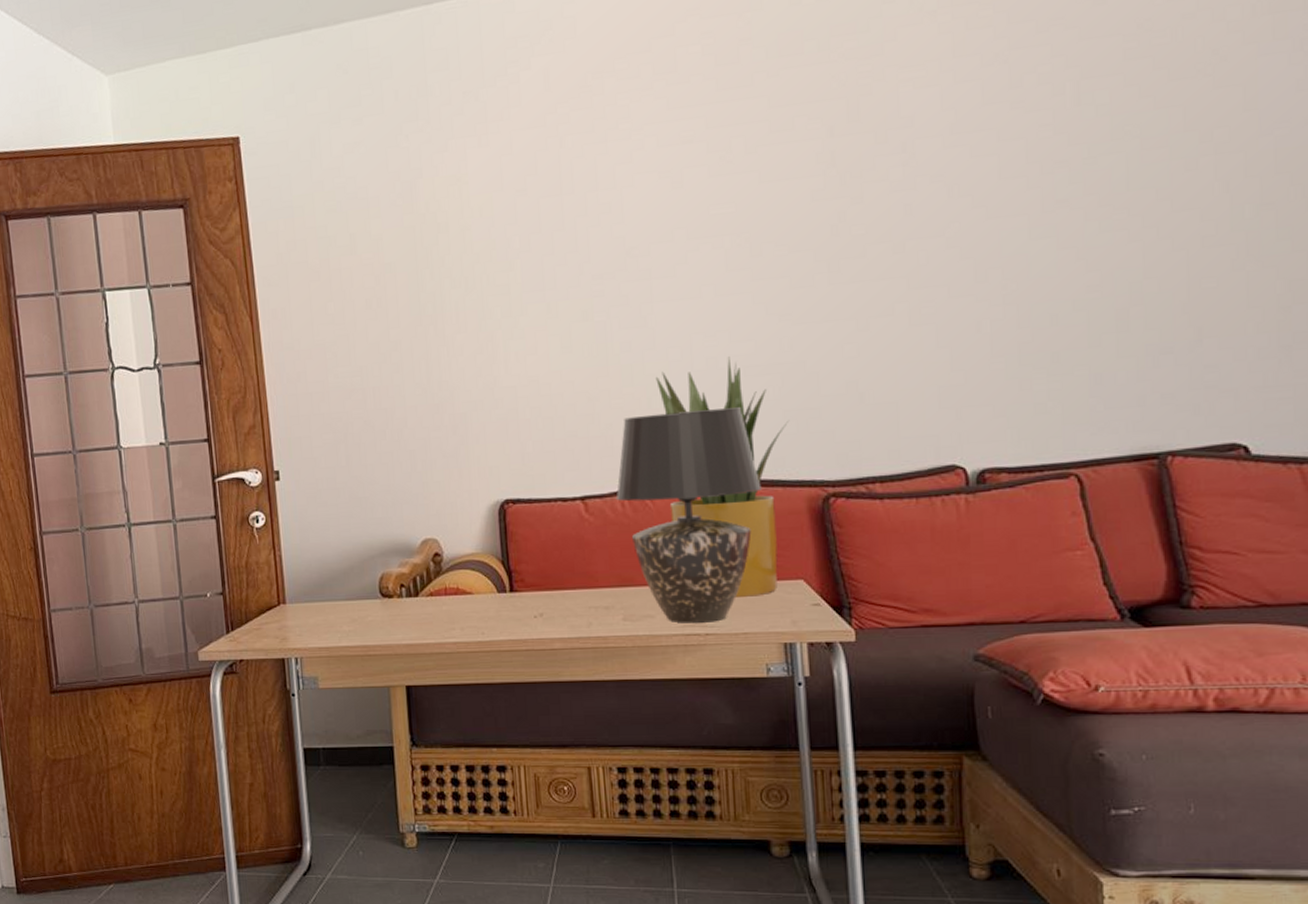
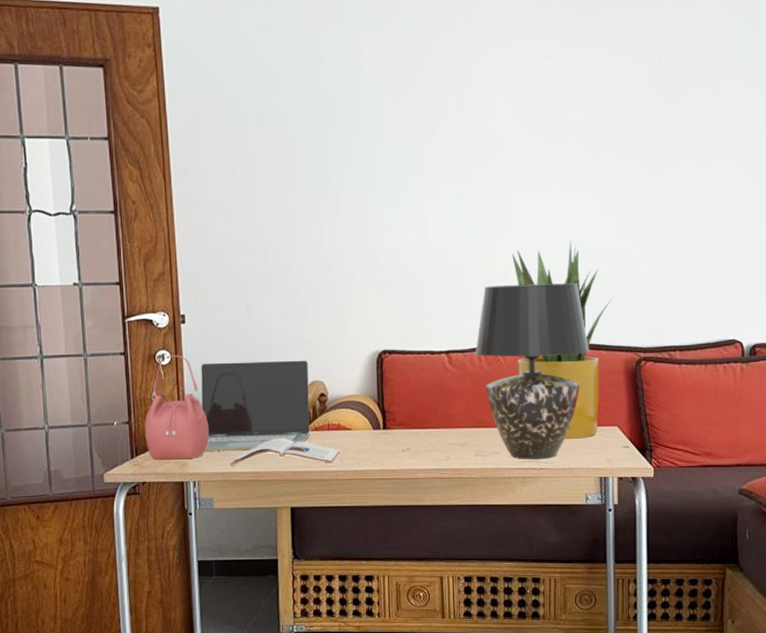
handbag: none [239,516,311,634] -> present [144,355,210,460]
laptop: none [298,515,425,623] -> present [200,360,310,451]
magazine: none [334,606,460,639] -> present [229,438,340,466]

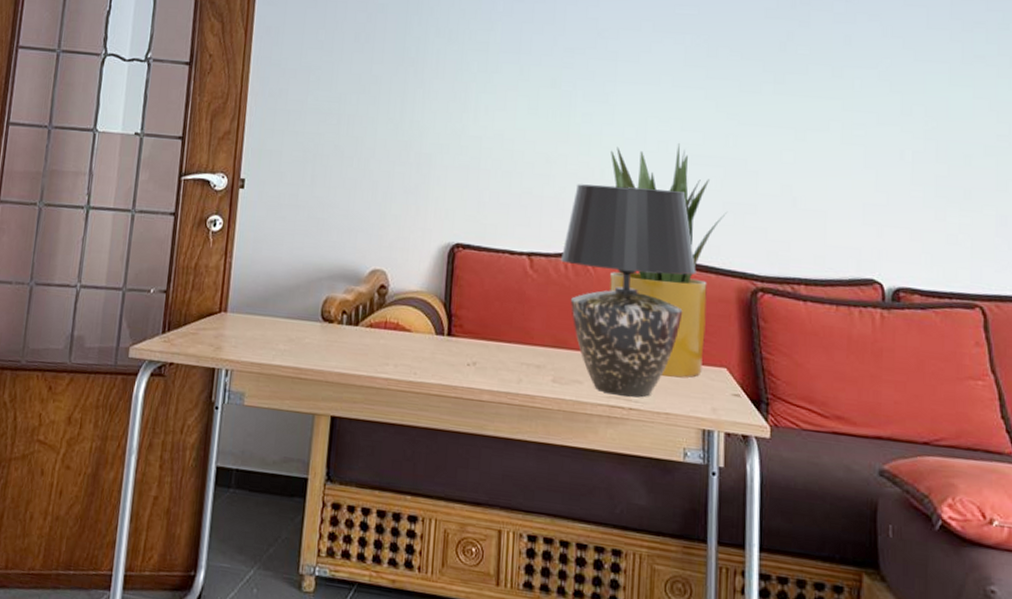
handbag: present [144,355,210,460] -> none [181,221,253,342]
laptop: present [200,360,310,451] -> none [243,235,371,341]
magazine: present [229,438,340,466] -> none [269,331,395,369]

